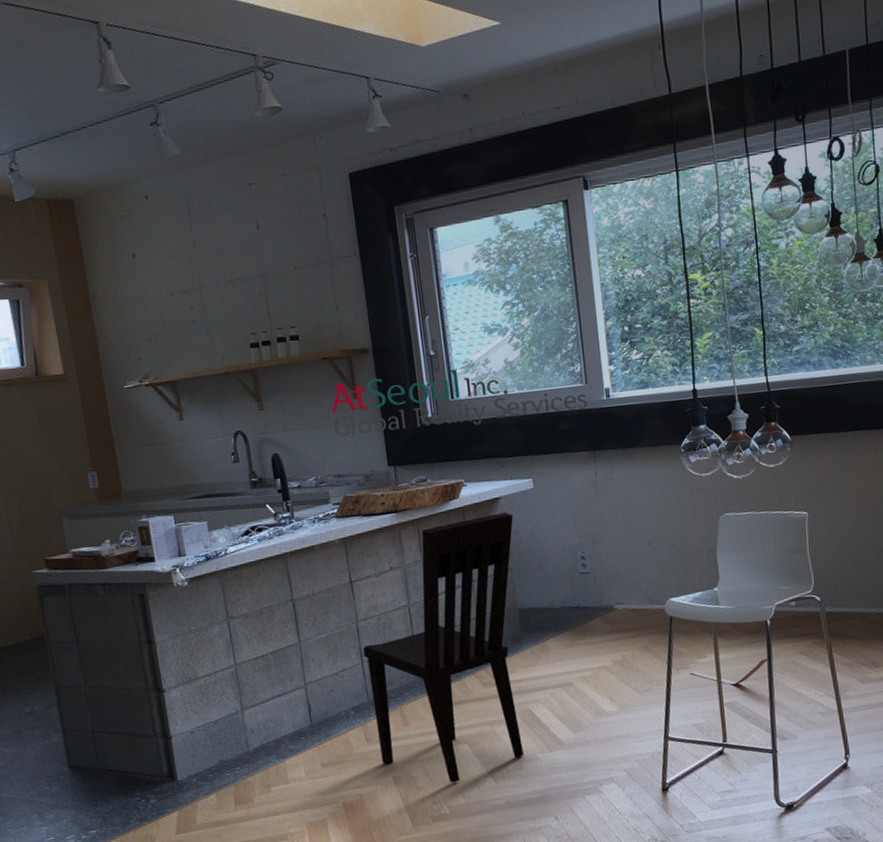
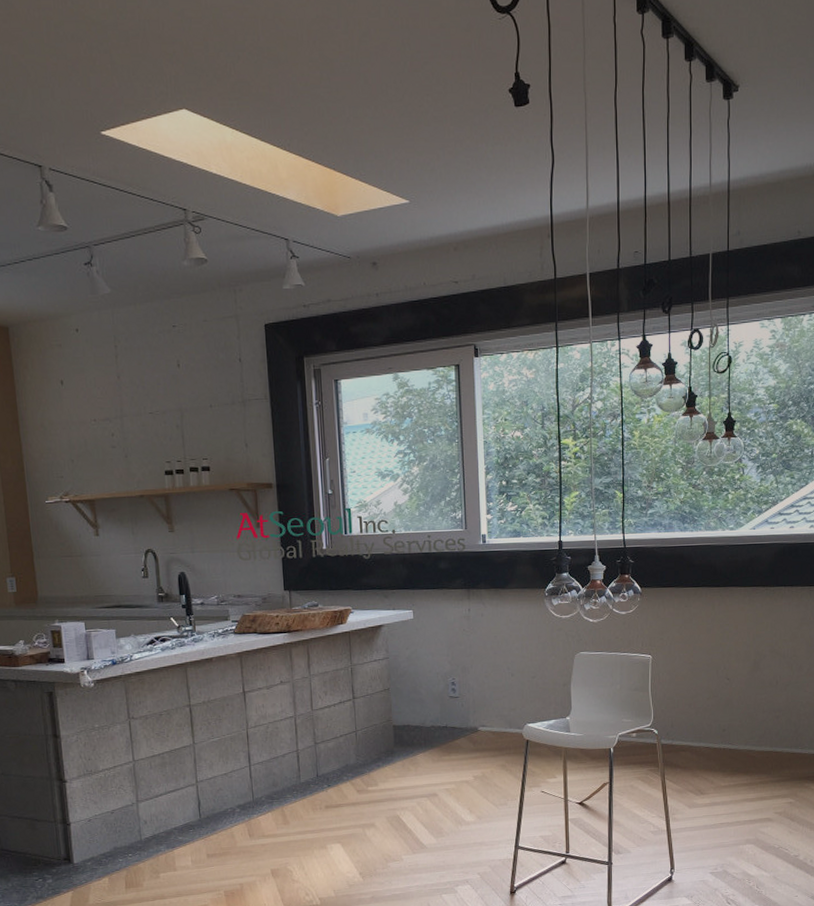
dining chair: present [363,512,524,783] -> none [251,639,393,877]

